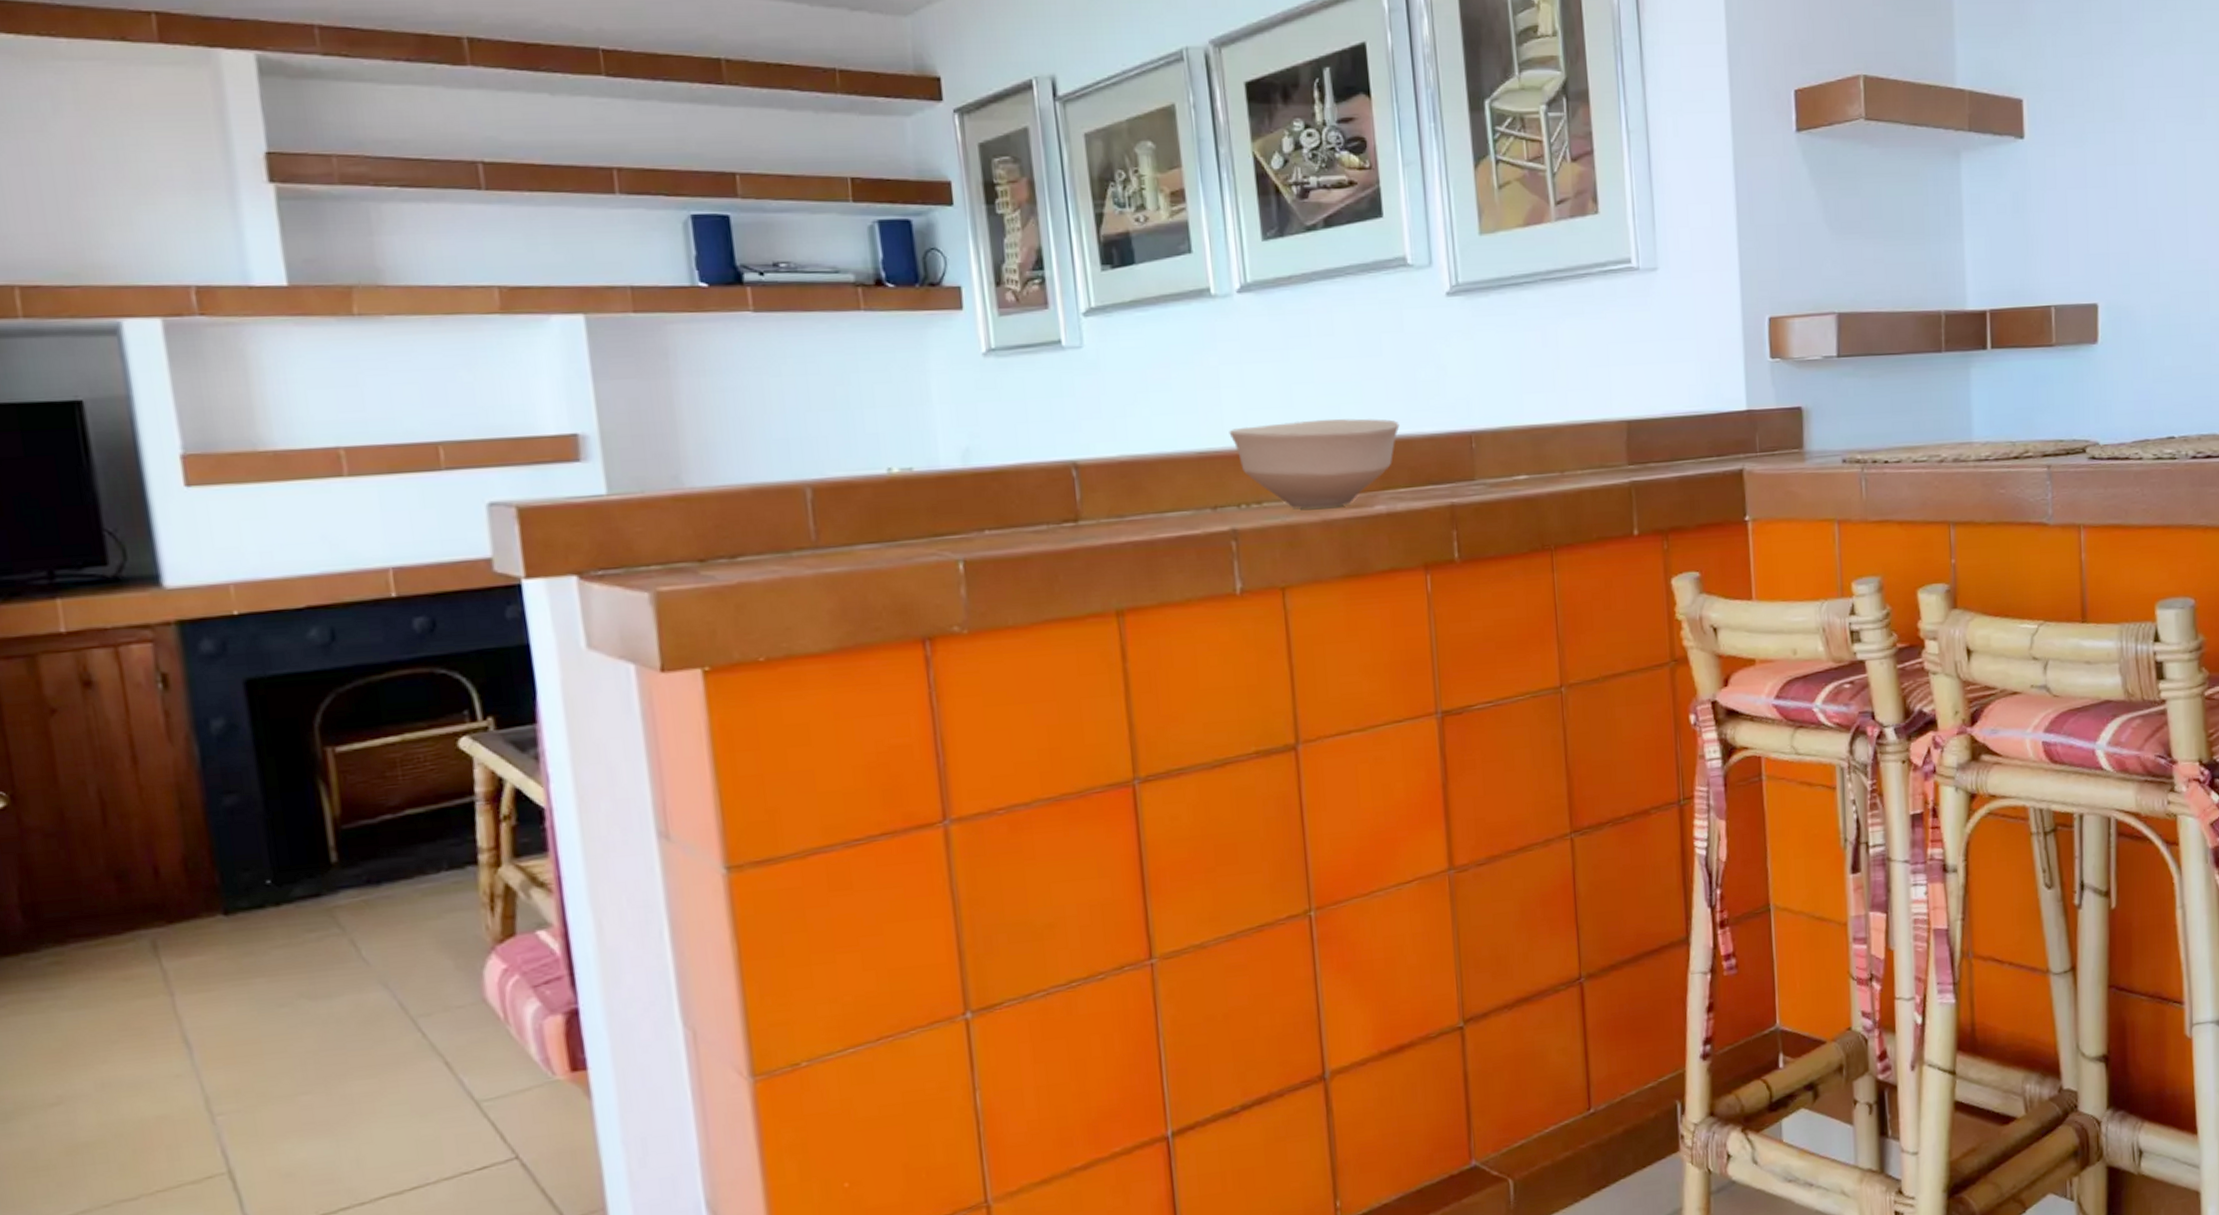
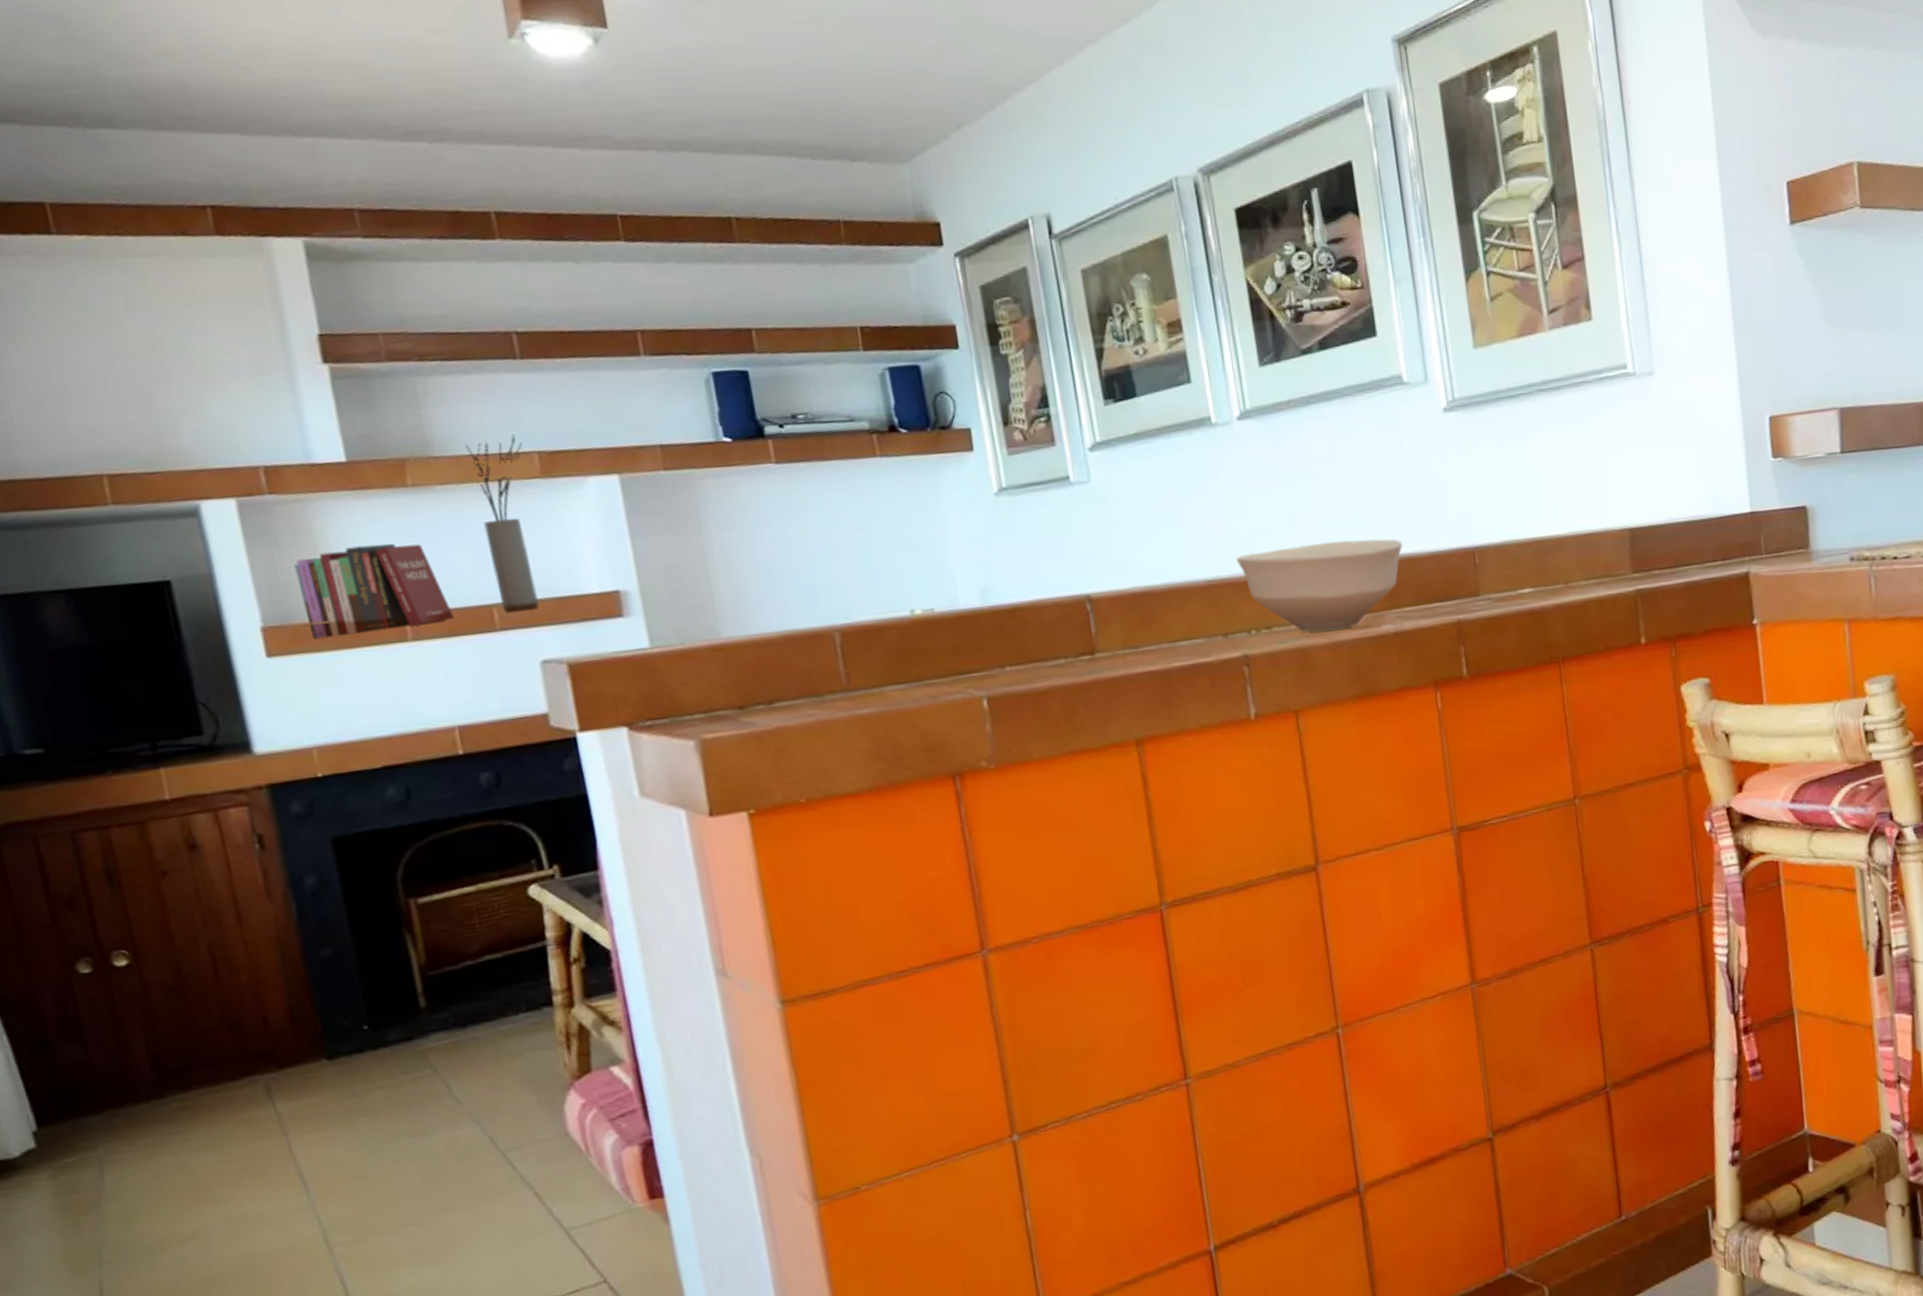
books: none [222,373,397,470] -> present [294,543,455,640]
vase: none [420,267,489,453] -> present [465,435,539,614]

